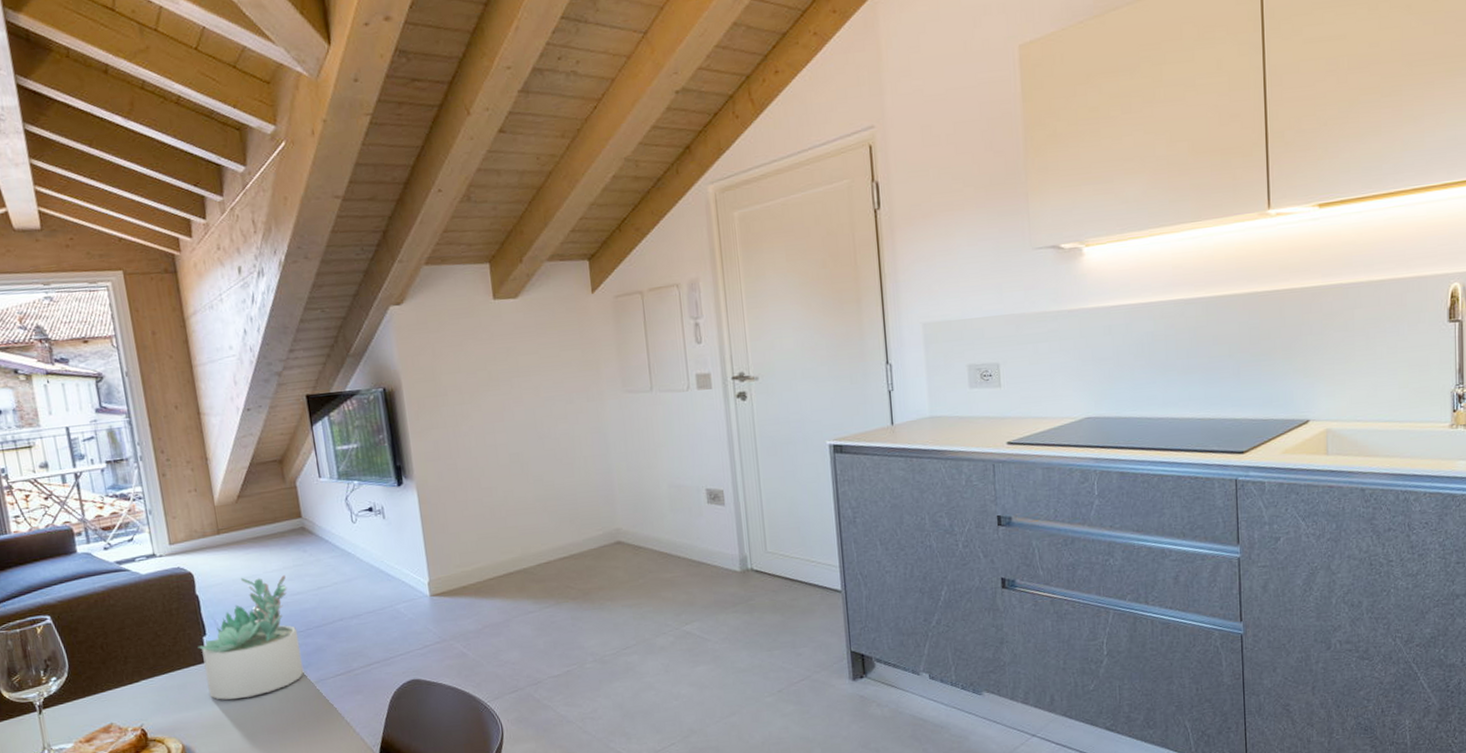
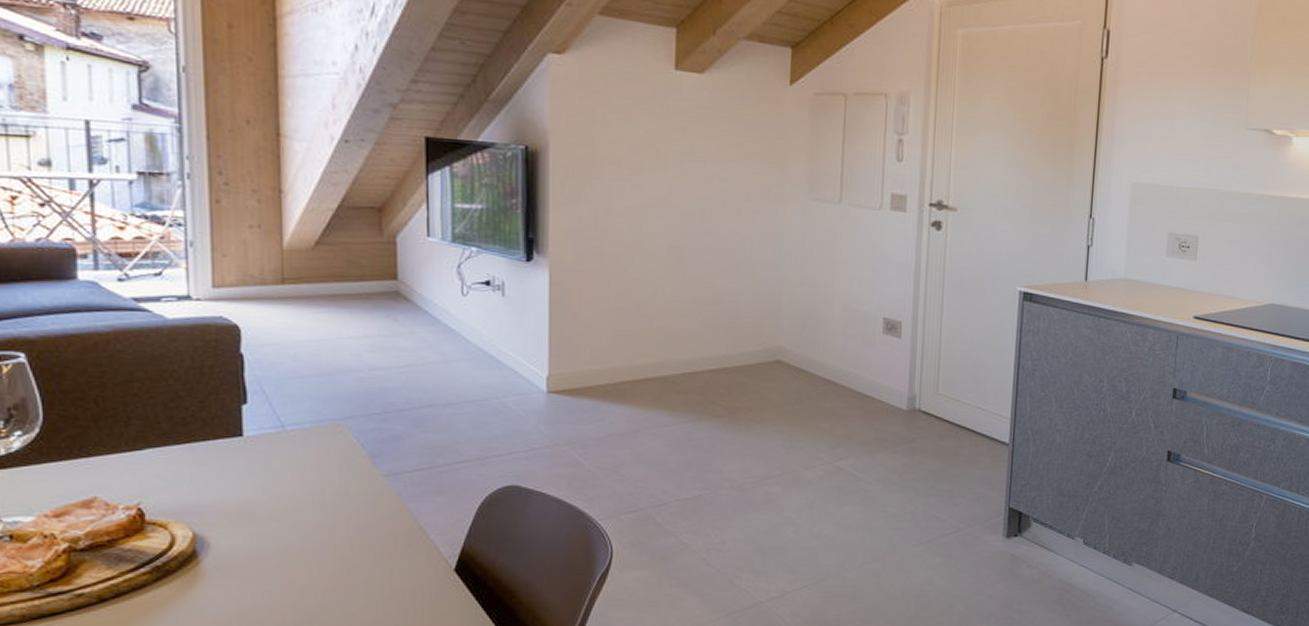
succulent plant: present [198,575,304,700] -> none [233,340,372,484]

